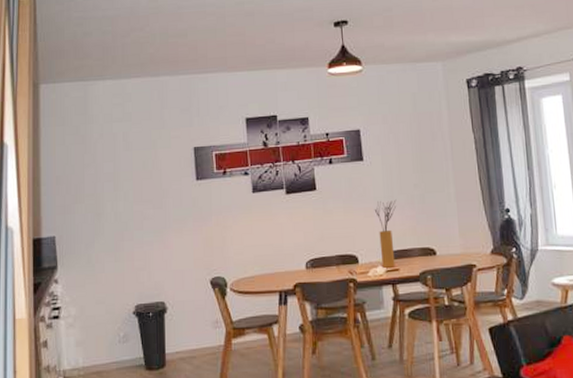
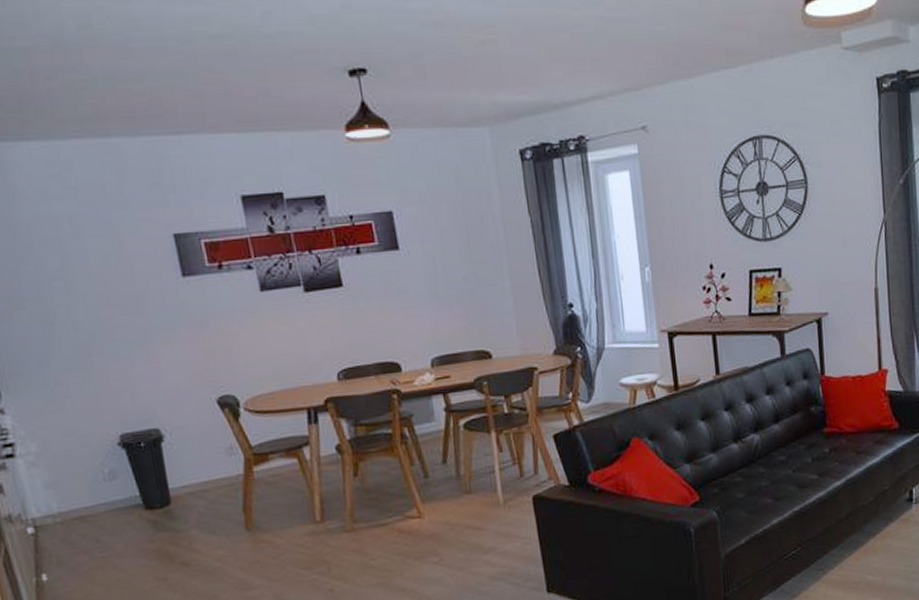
vase: present [374,199,397,268] -> none [416,295,446,375]

